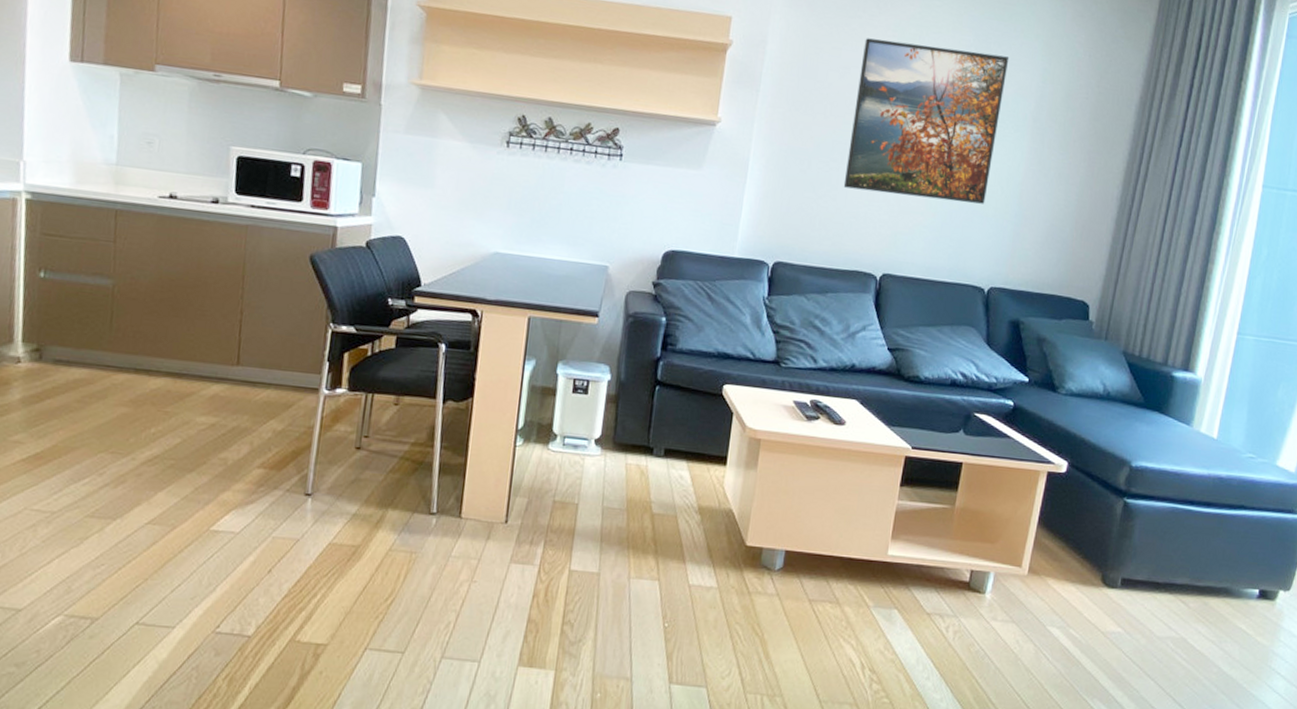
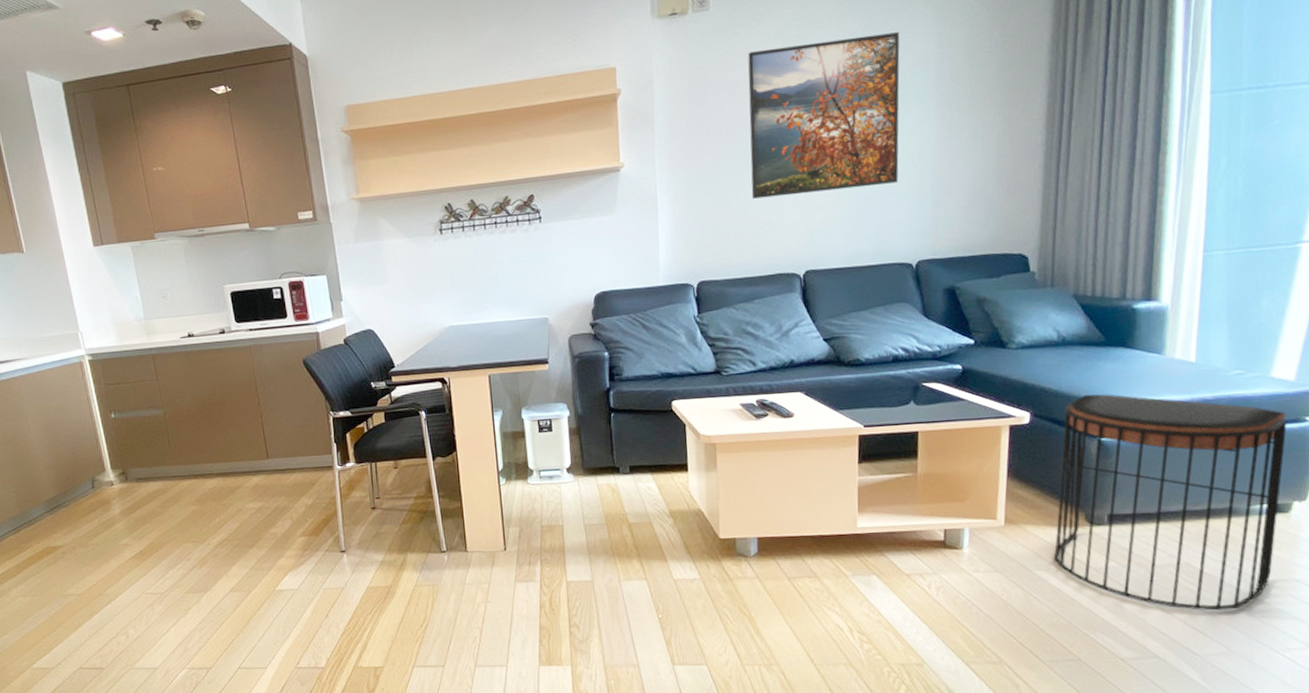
stool: none [1067,452,1284,691] -> present [1053,394,1287,611]

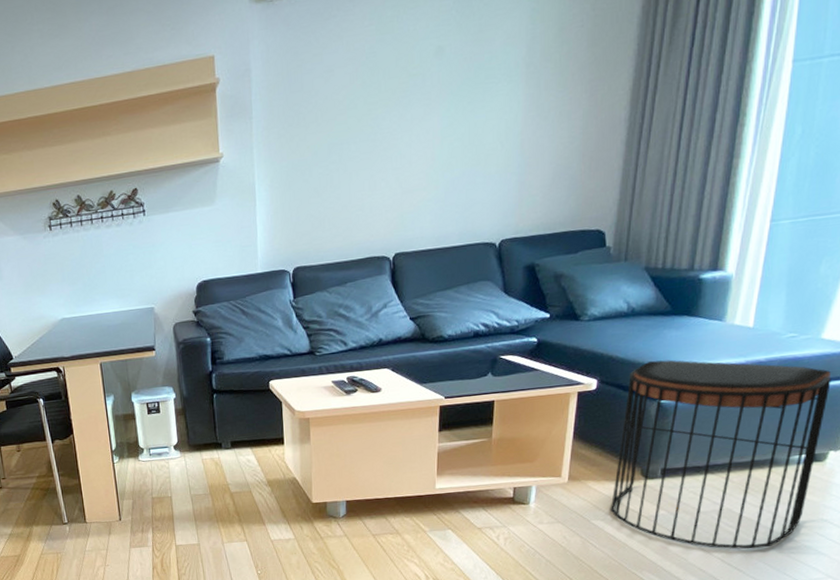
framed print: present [748,32,900,199] -> none [343,9,494,185]

